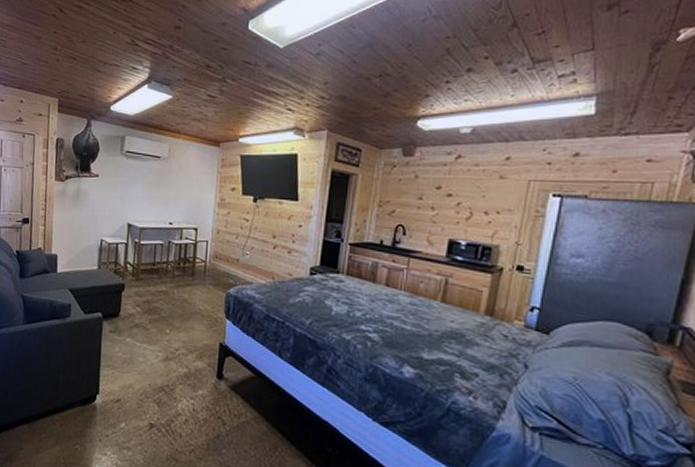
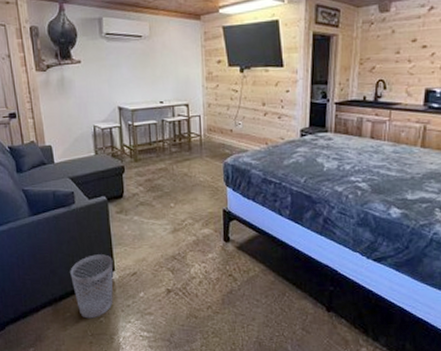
wastebasket: none [53,373,99,445] -> present [70,254,113,319]

